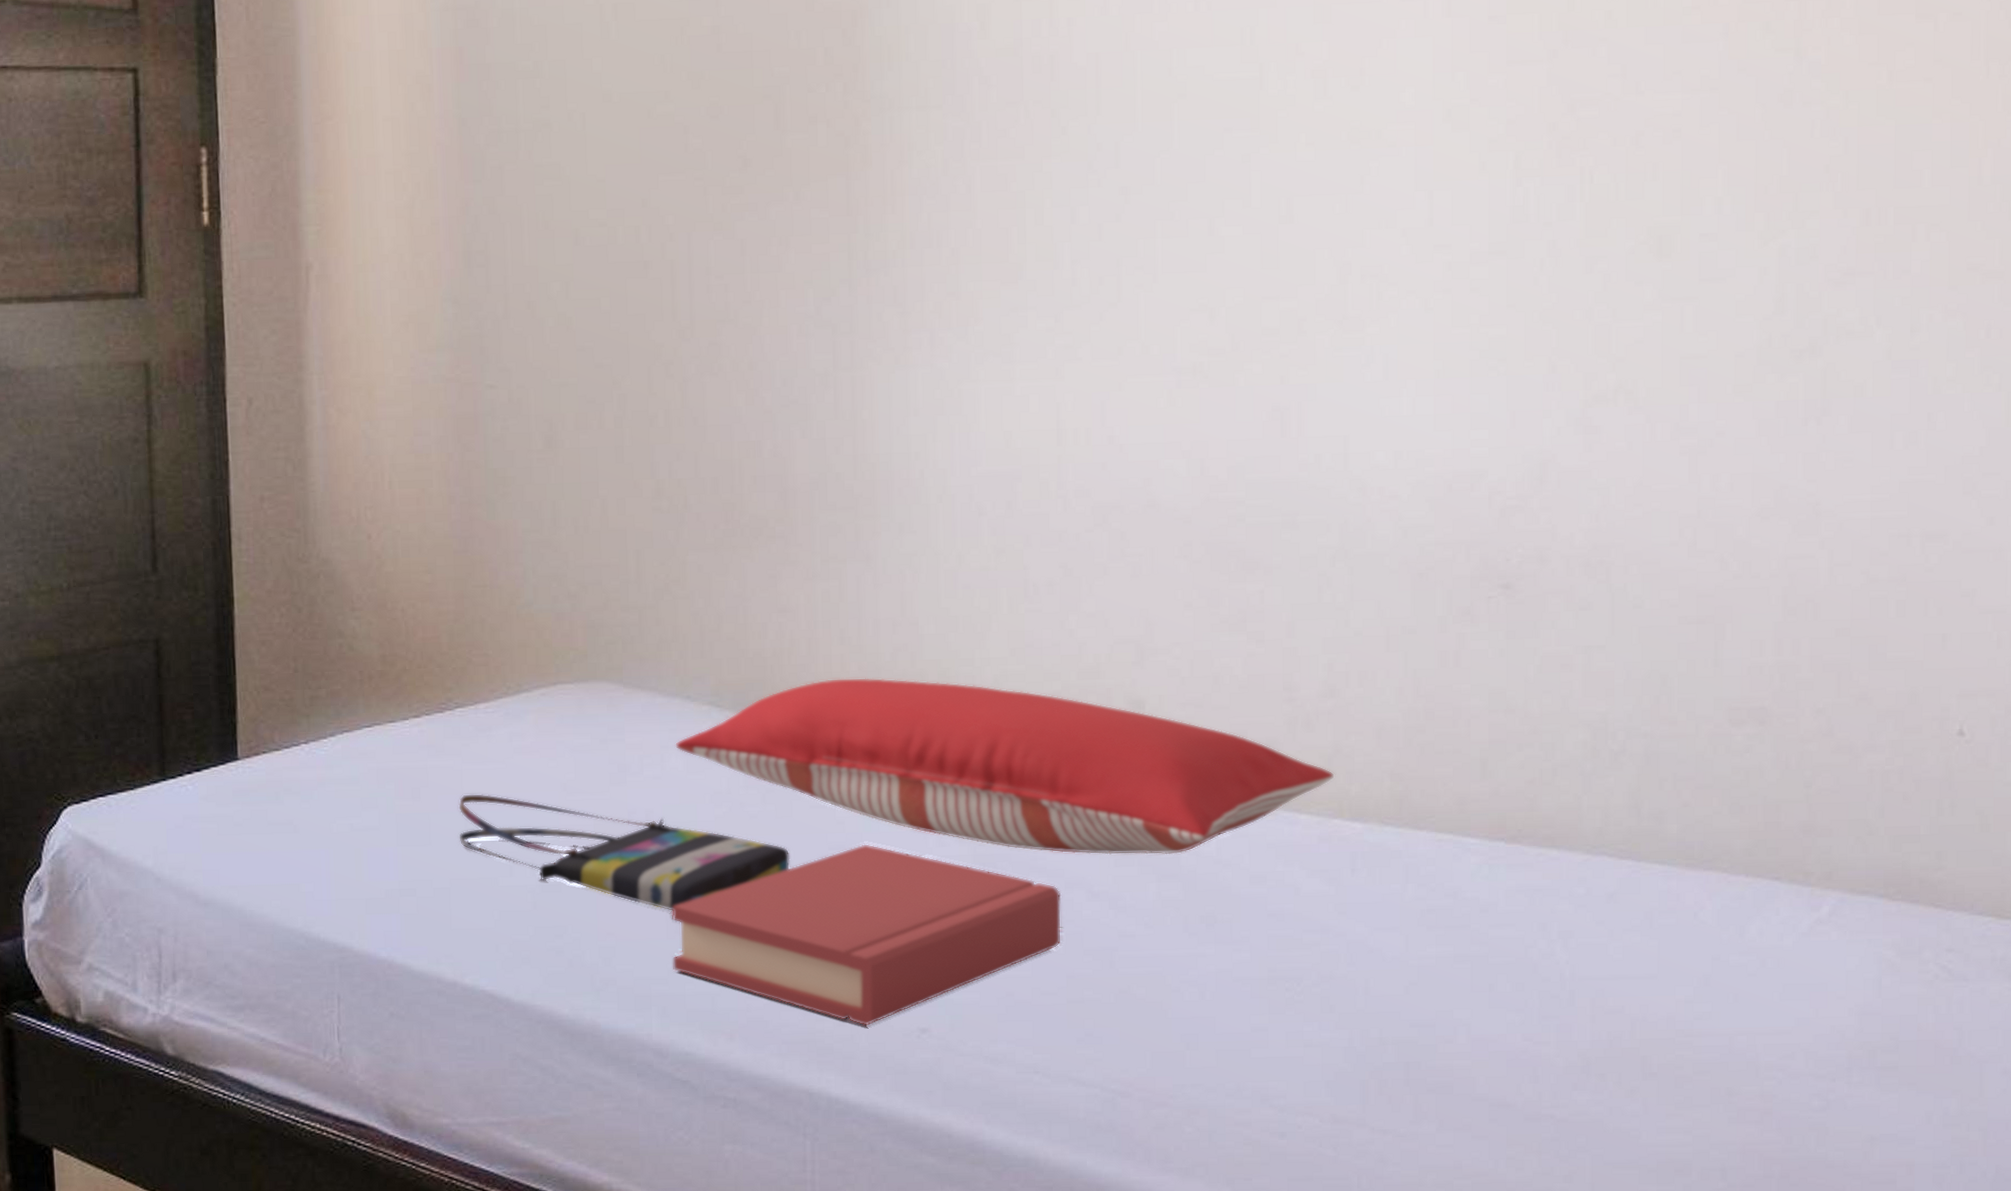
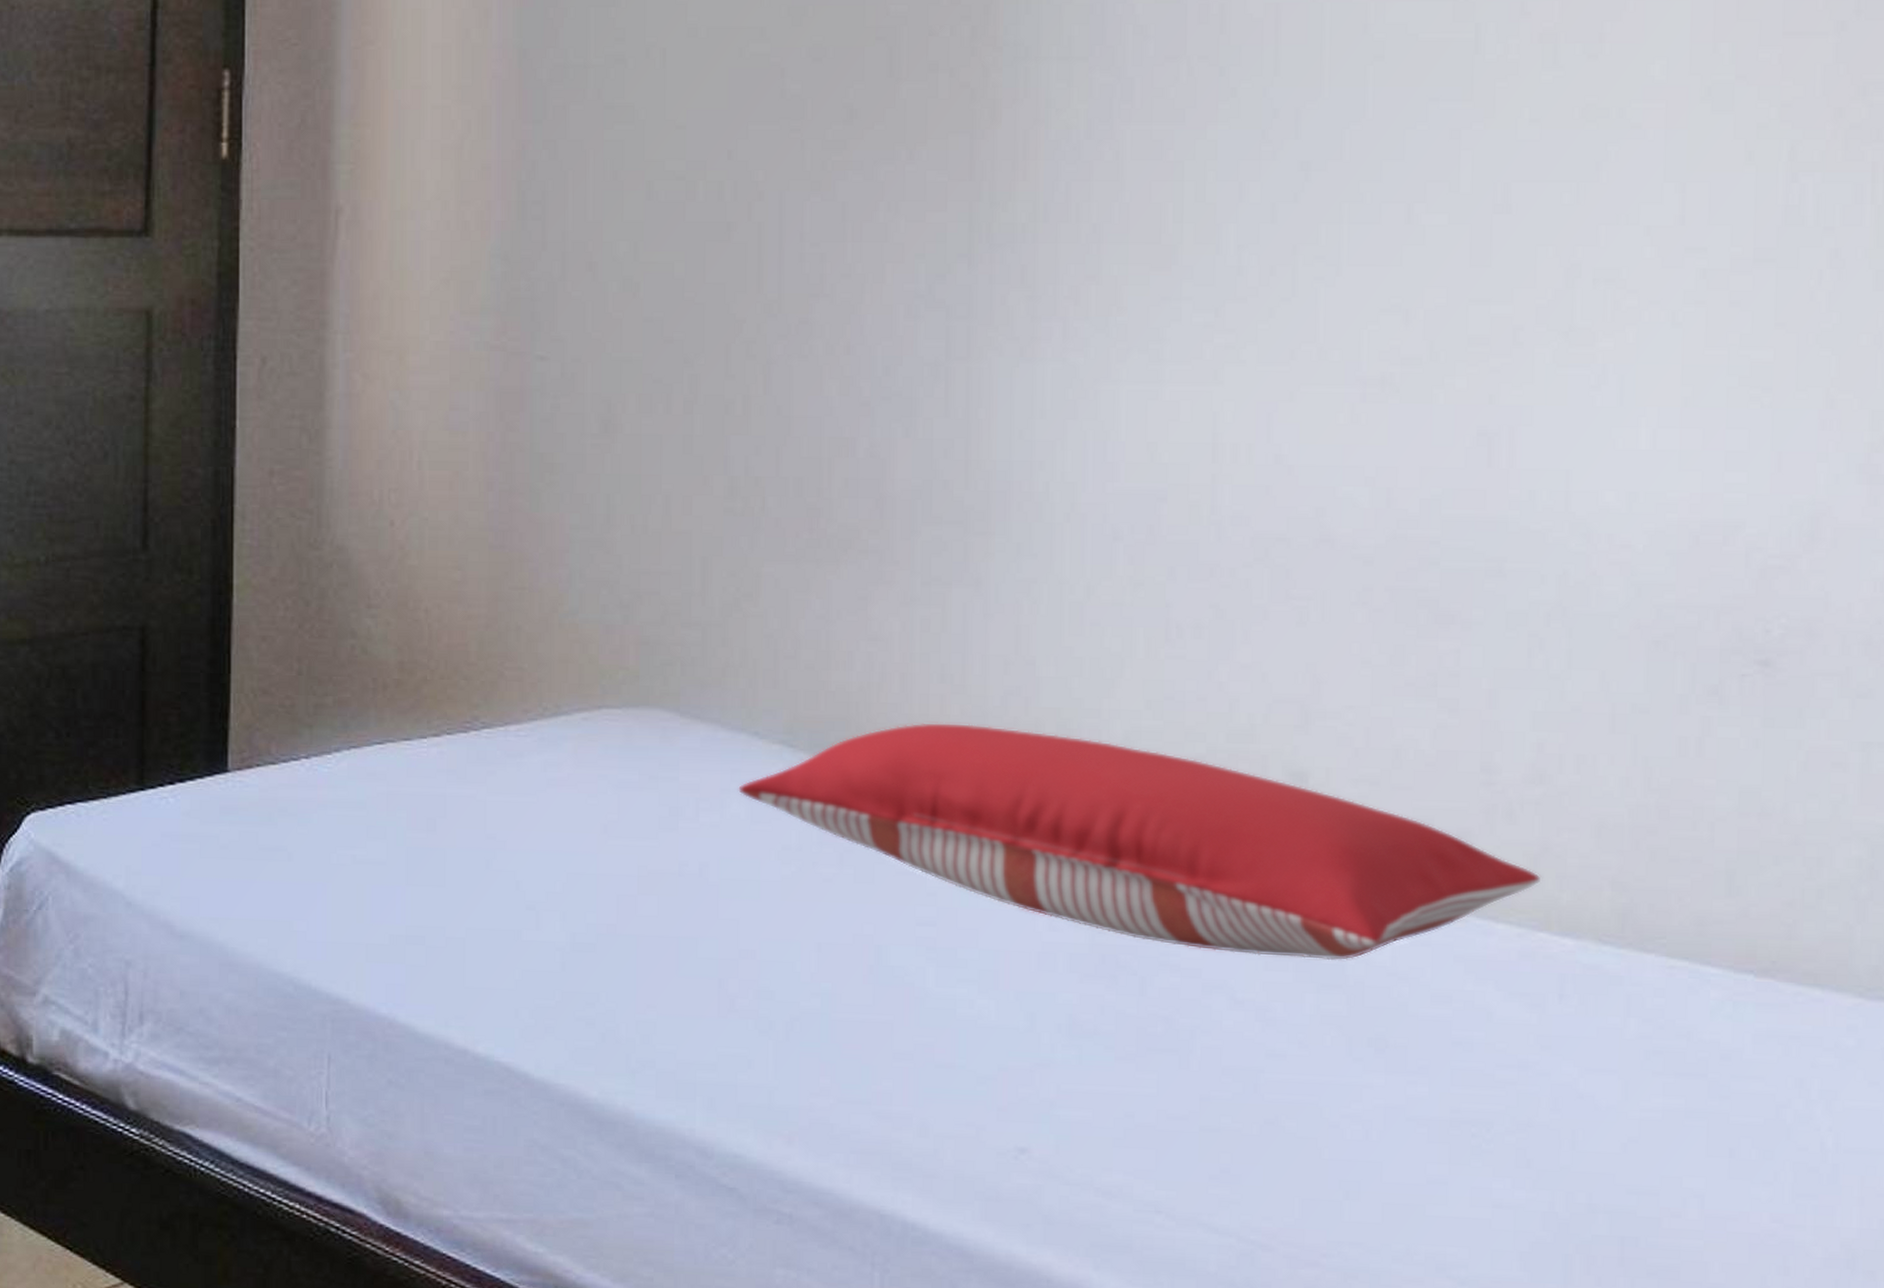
tote bag: present [458,793,791,912] -> none [478,829,870,986]
hardback book: present [671,844,1062,1026] -> none [722,921,1197,1140]

